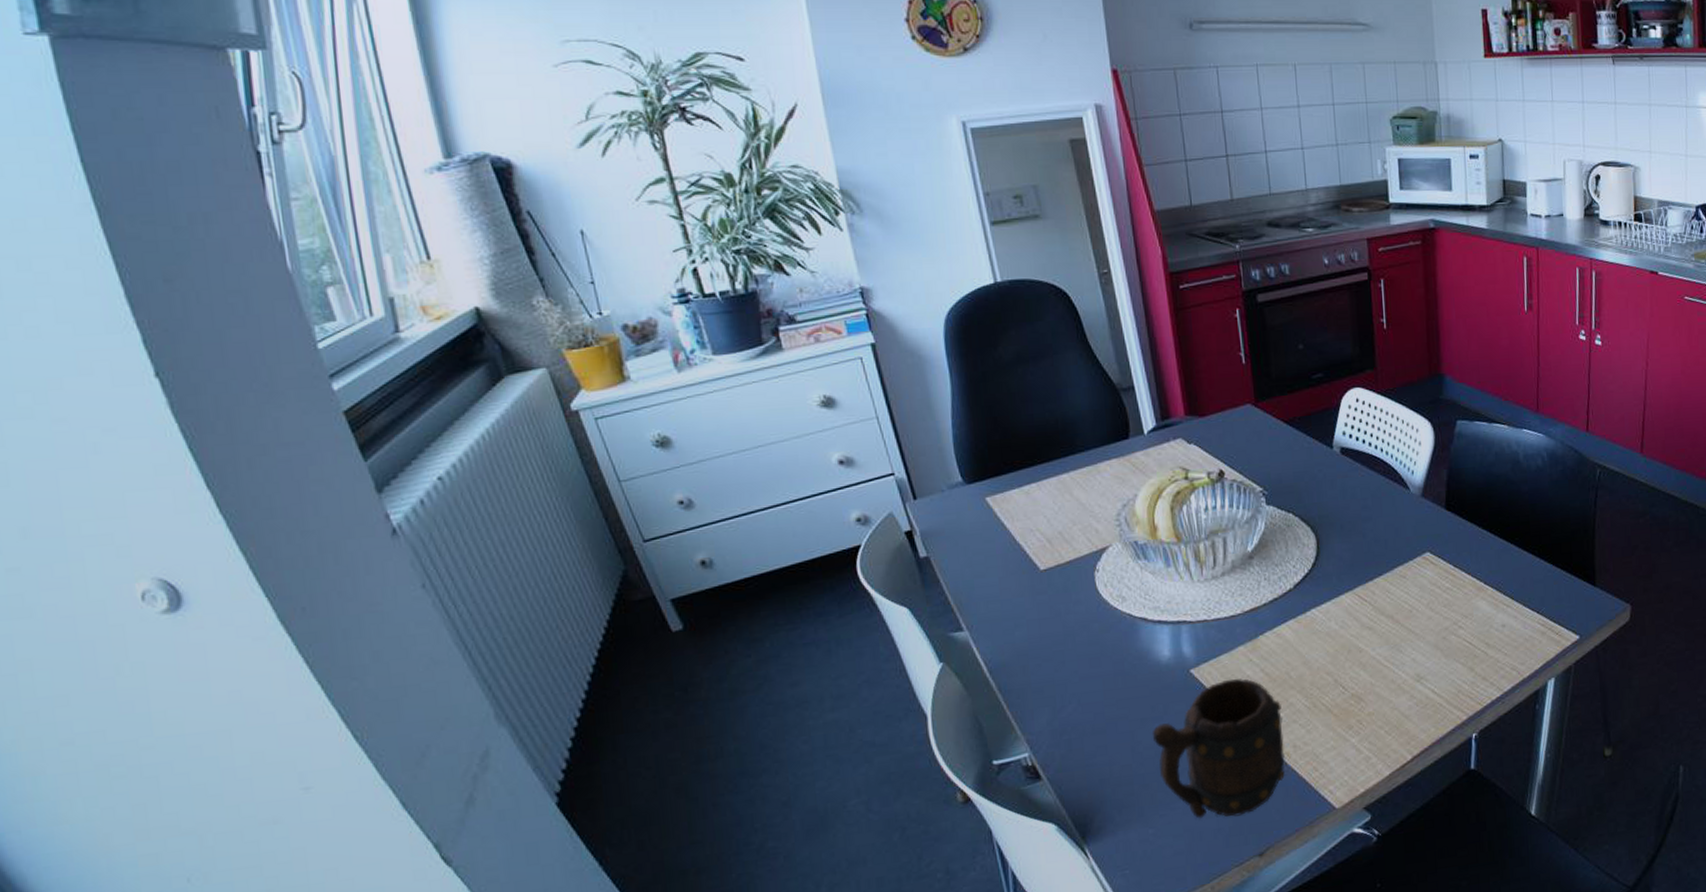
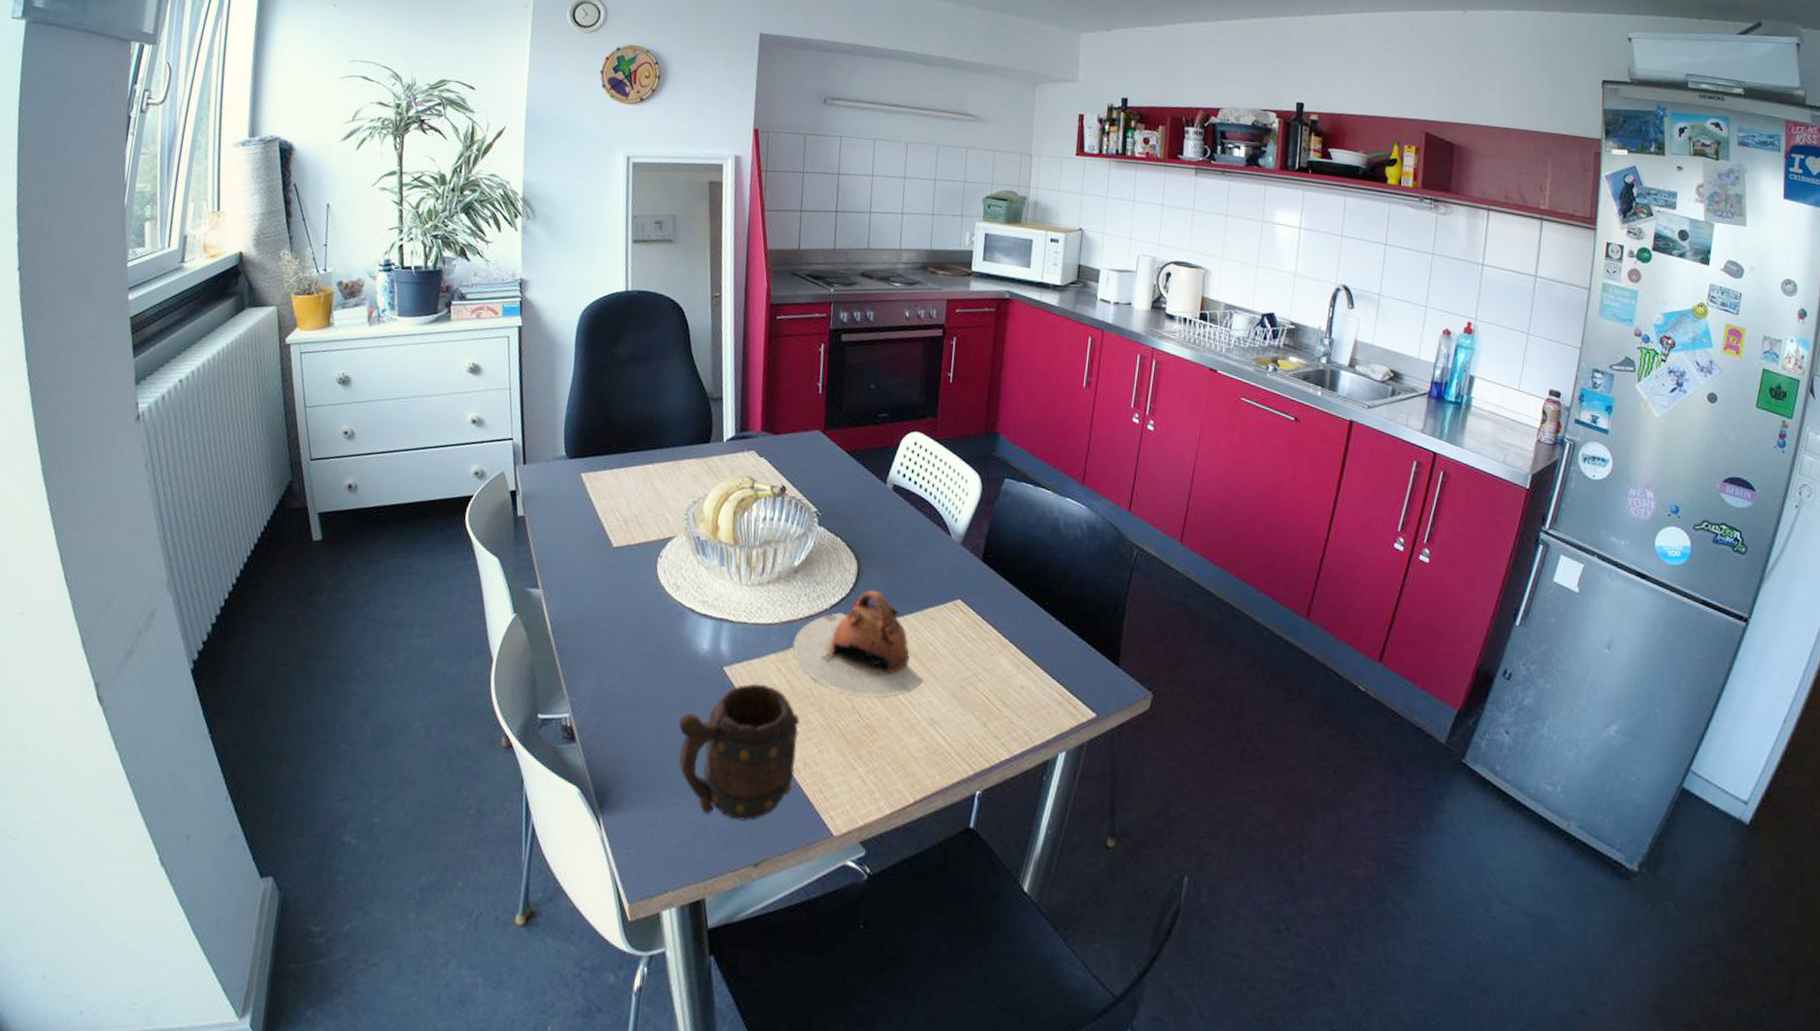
teapot: none [1260,559,1404,670] -> present [792,590,924,698]

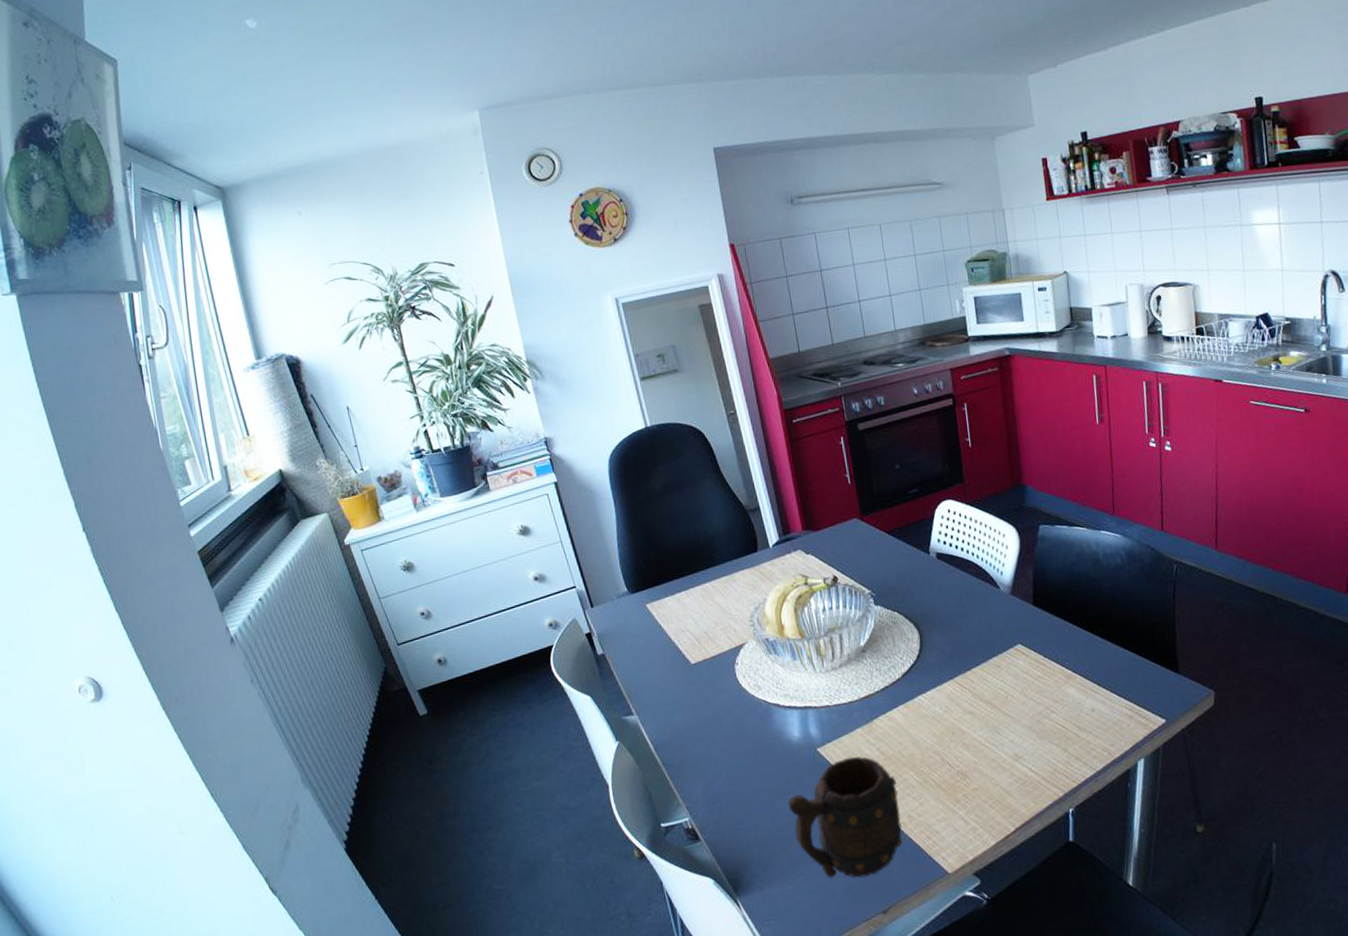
teapot: present [792,590,924,698] -> none [875,652,1002,749]

